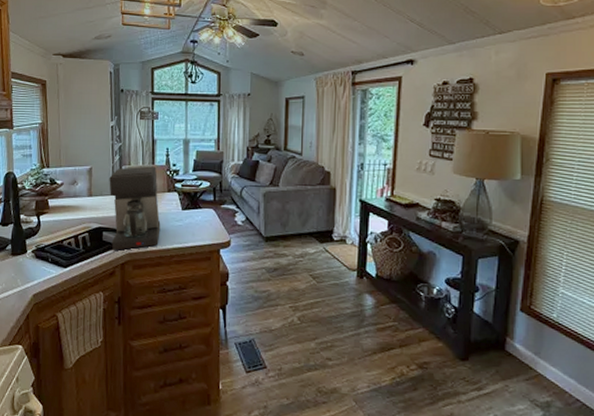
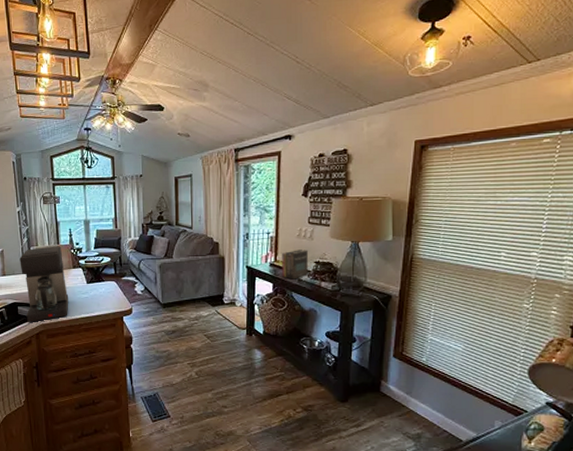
books: none [399,183,428,217] -> present [282,248,308,280]

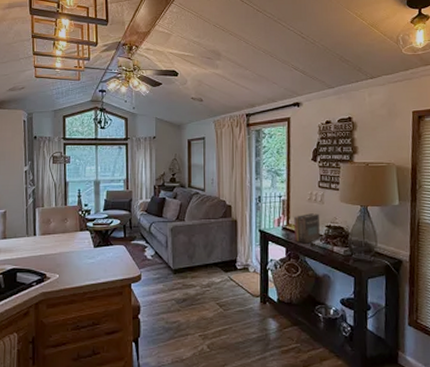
coffee maker: present [19,246,69,322] -> none [23,207,74,290]

